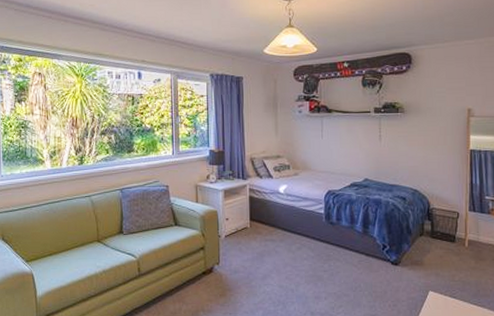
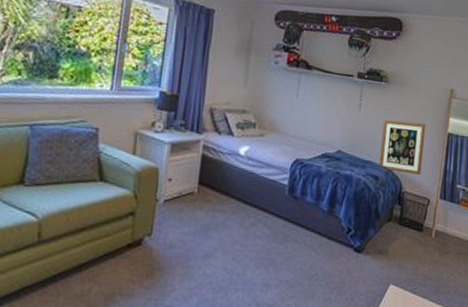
wall art: none [404,144,447,192] -> present [379,120,425,175]

